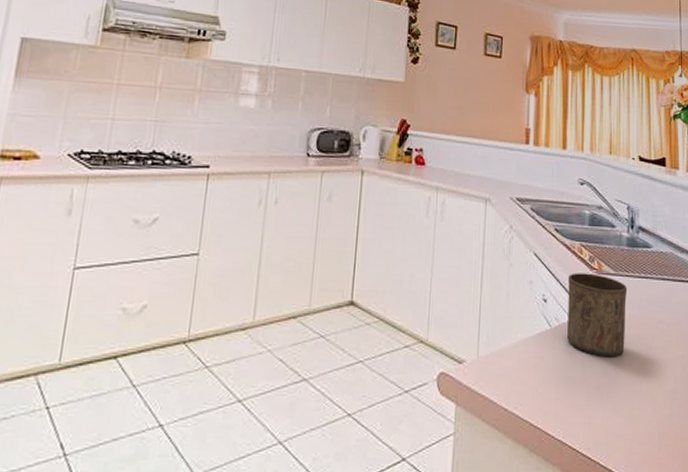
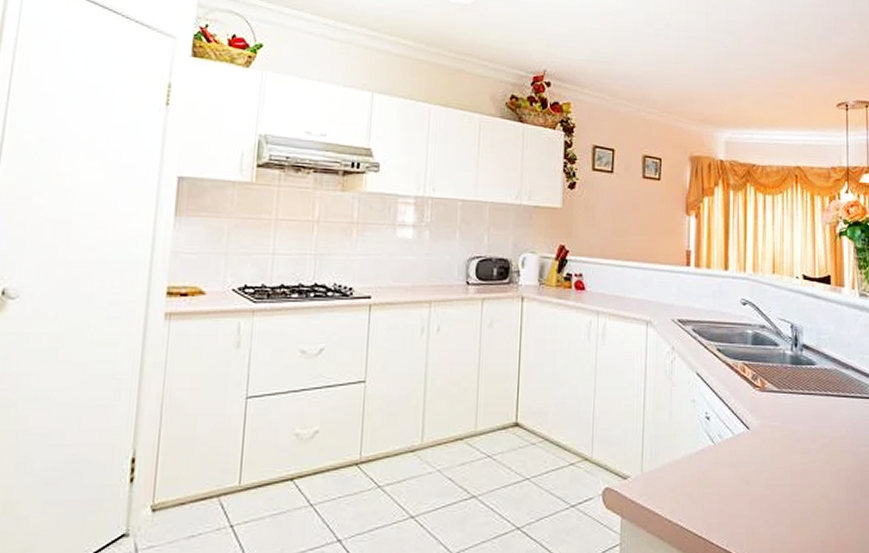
cup: present [567,273,628,358] -> none [730,391,791,471]

